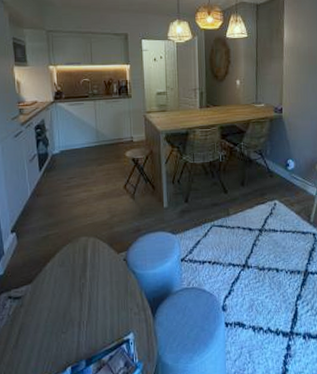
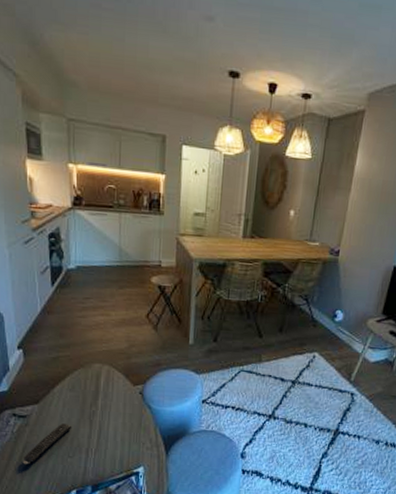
remote control: none [19,299,64,347] -> present [22,423,72,465]

